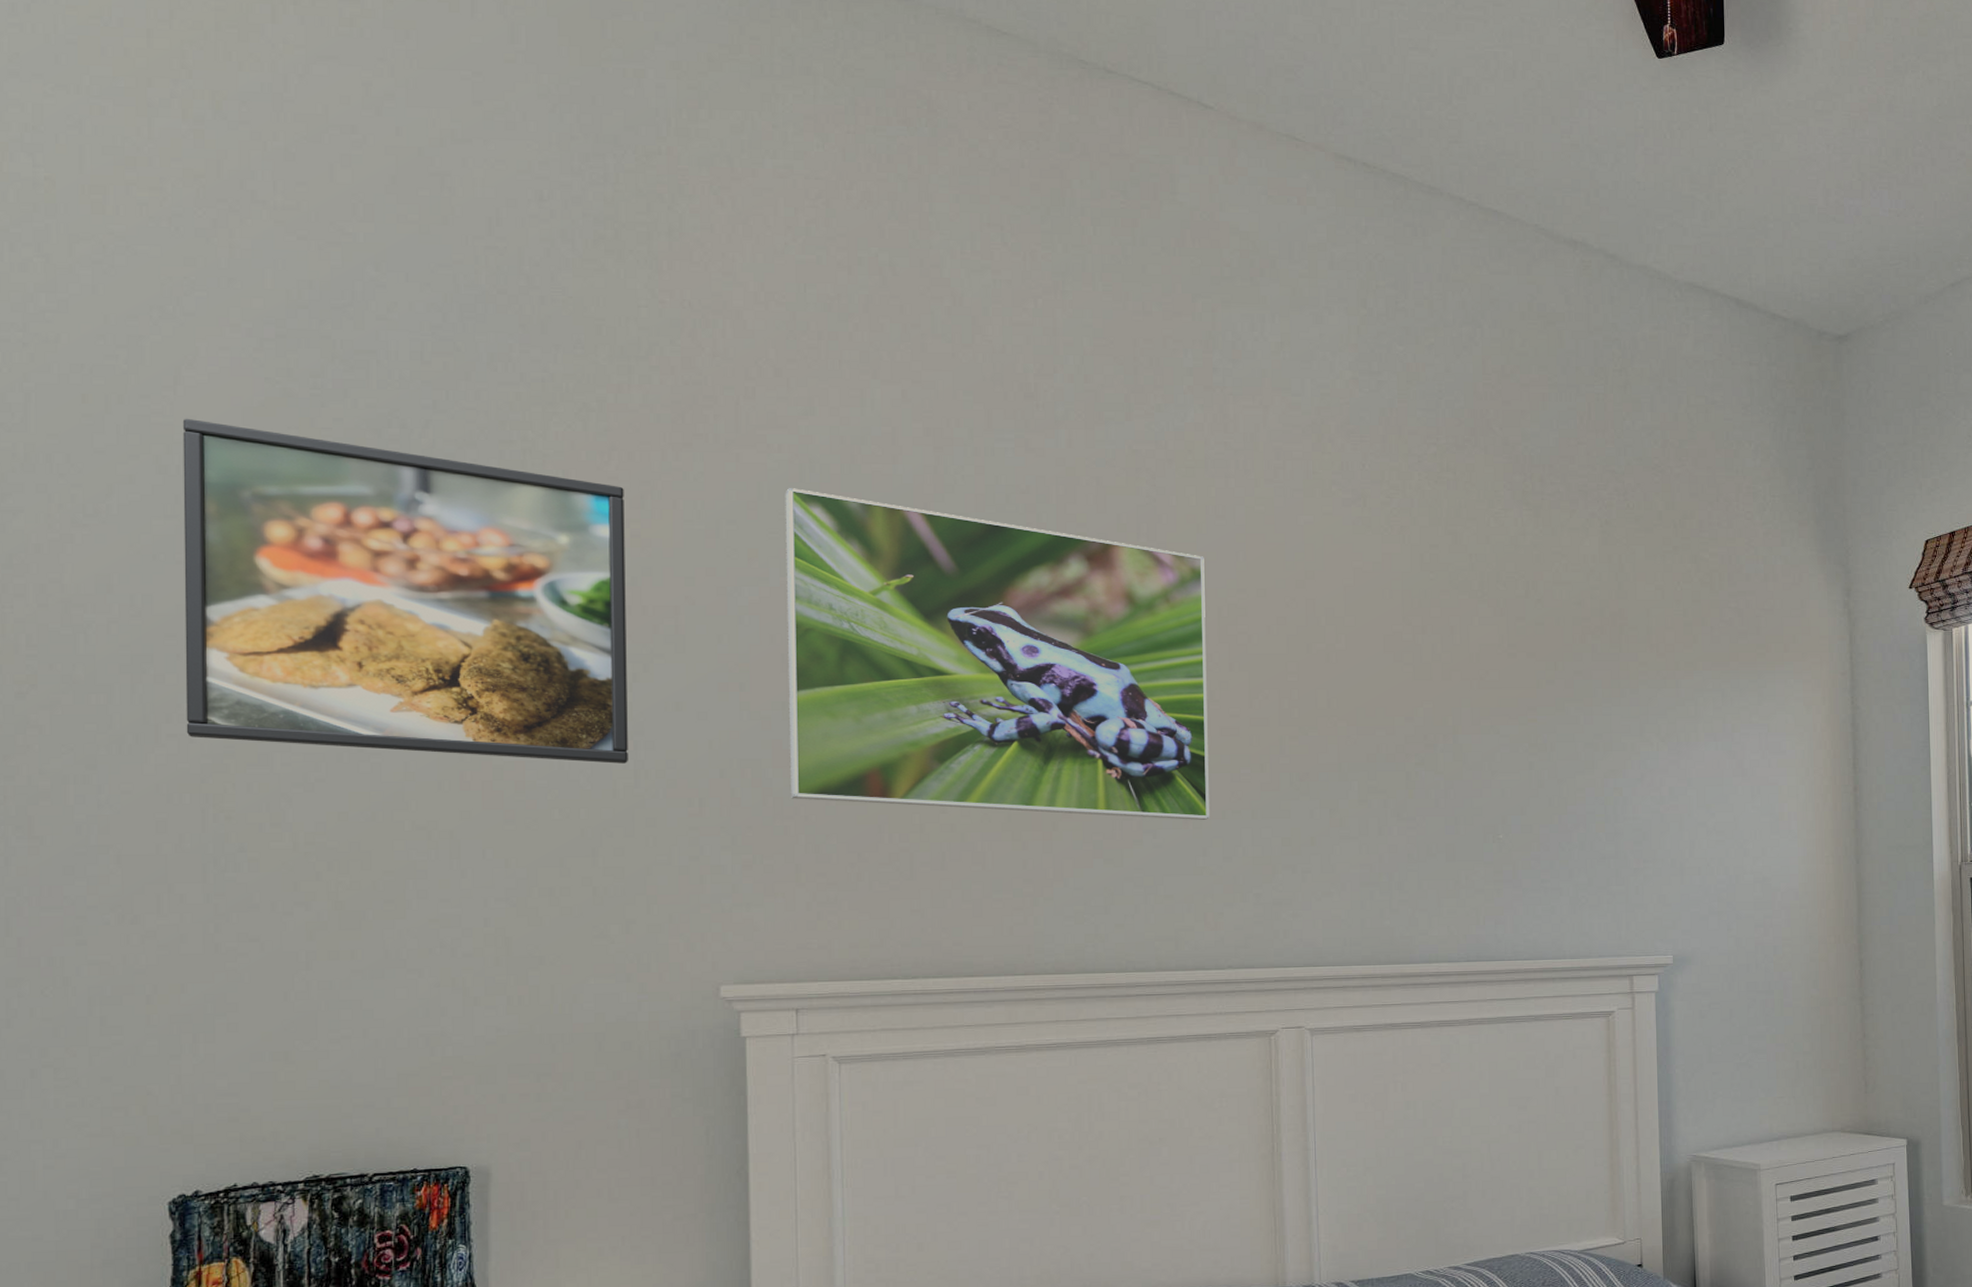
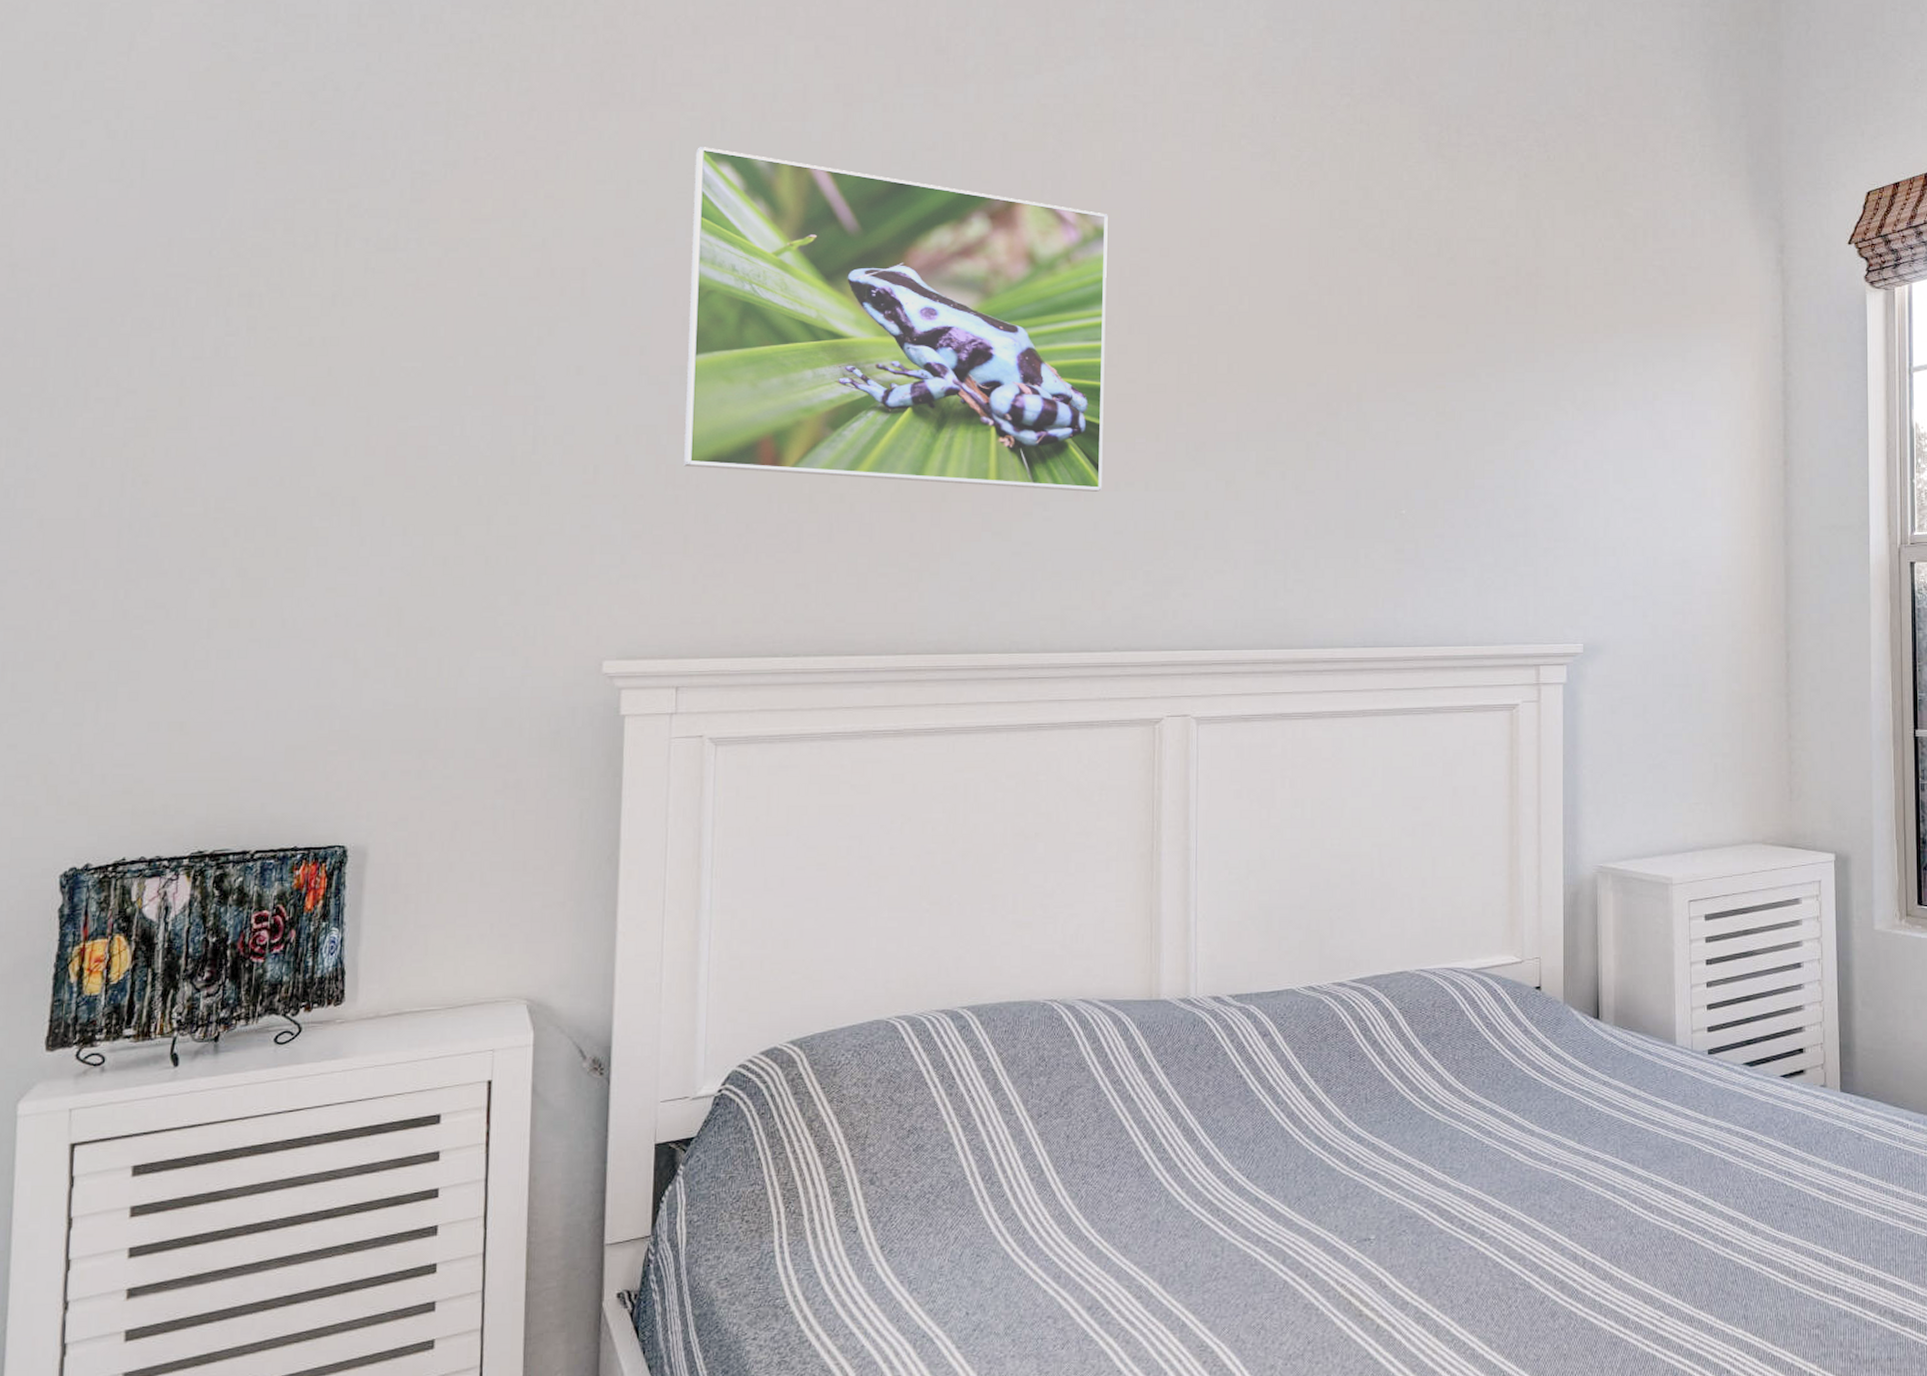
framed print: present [182,418,628,764] -> none [113,83,541,429]

